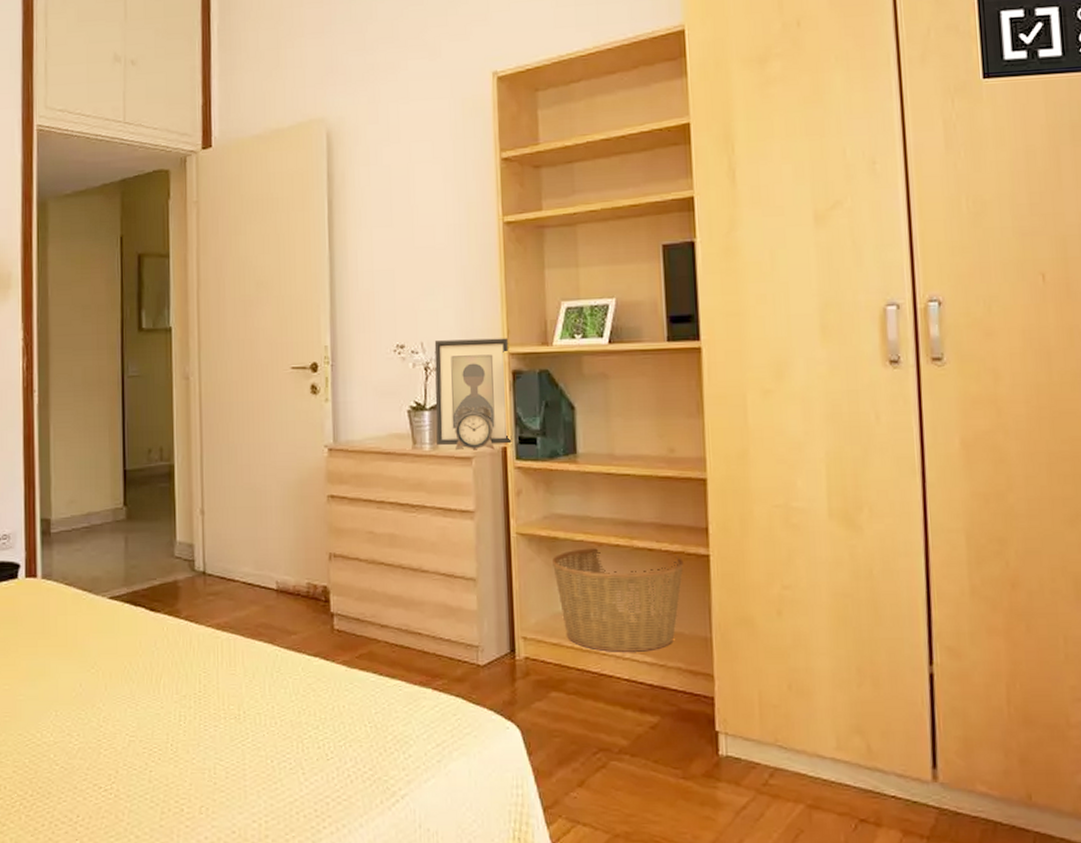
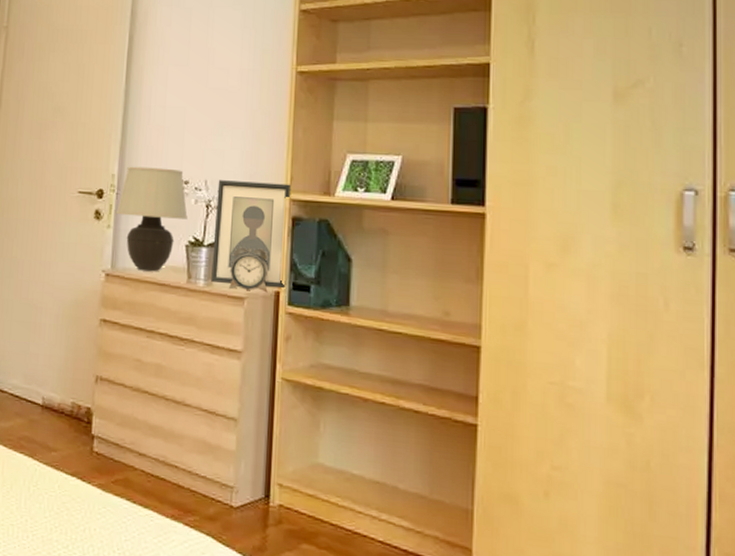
table lamp: none [333,334,407,442] -> present [116,166,188,272]
basket: present [552,548,684,652] -> none [315,402,450,516]

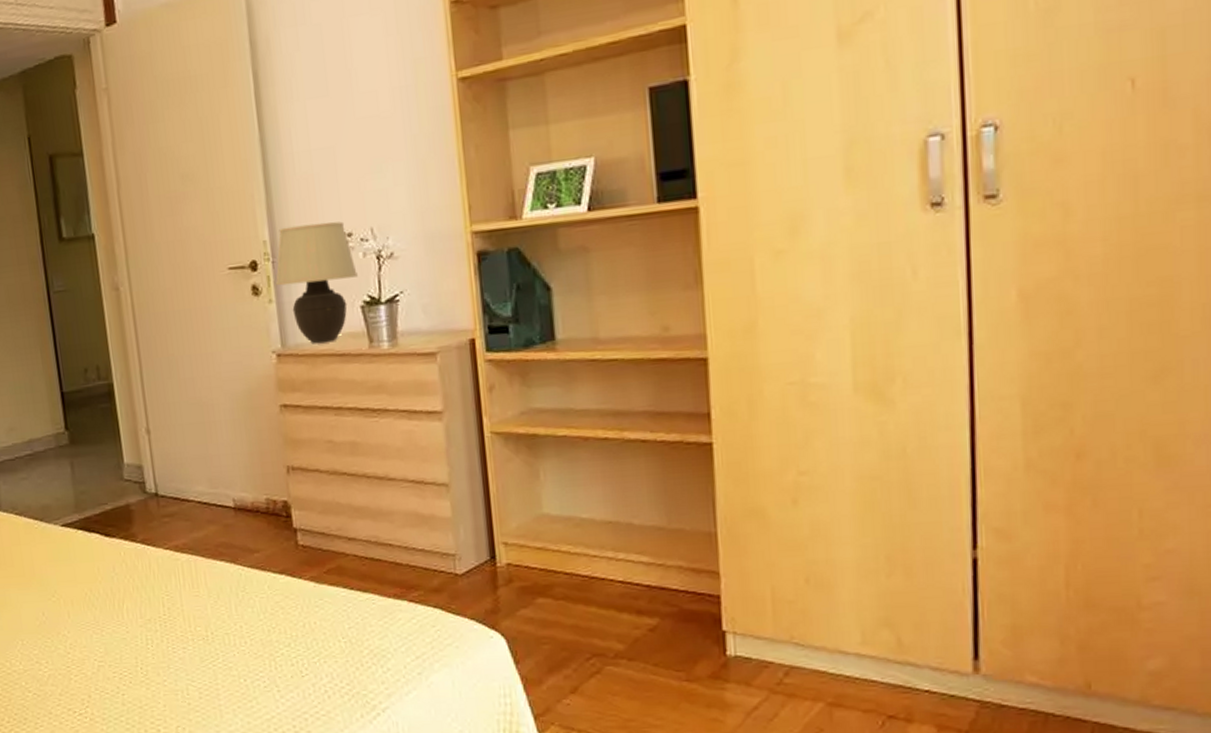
picture frame: present [211,180,292,289] -> none [385,214,481,343]
alarm clock: present [229,247,269,293] -> none [415,294,461,347]

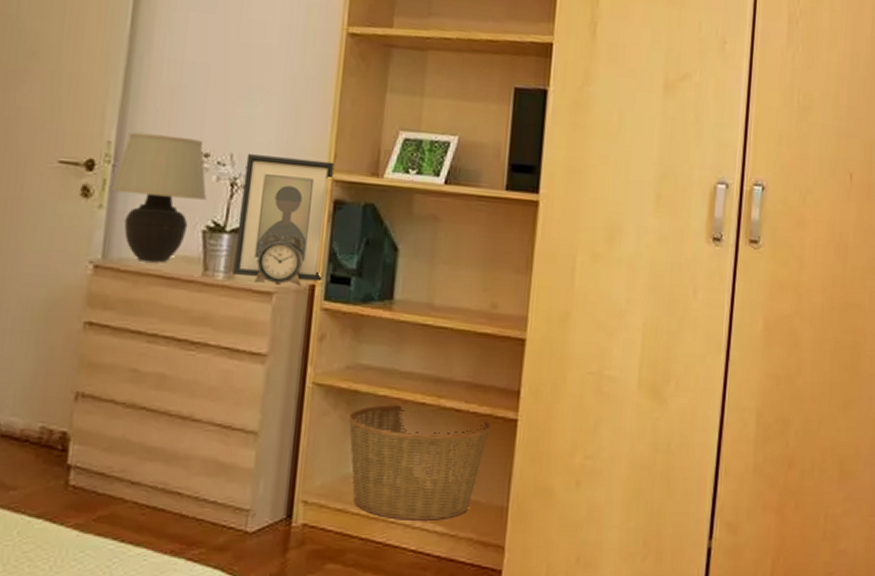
picture frame: none [385,214,481,343] -> present [233,154,335,282]
alarm clock: none [415,294,461,347] -> present [255,233,304,287]
basket: none [532,443,683,553] -> present [349,405,491,521]

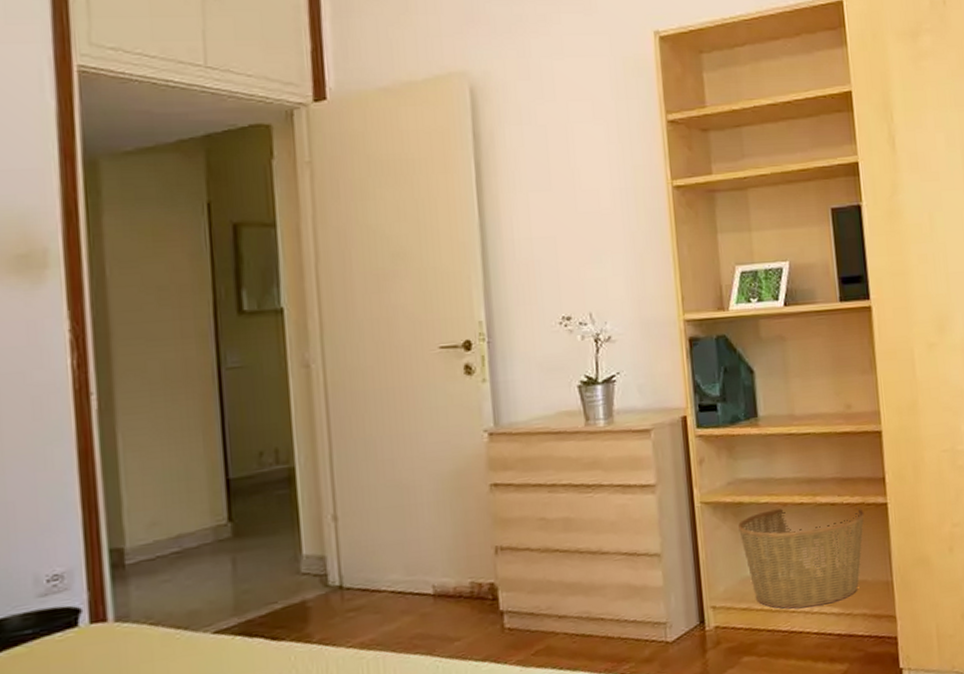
table lamp: present [112,132,207,263] -> none [491,305,576,423]
picture frame: present [233,154,335,282] -> none [604,304,692,421]
alarm clock: present [255,233,304,287] -> none [631,375,674,424]

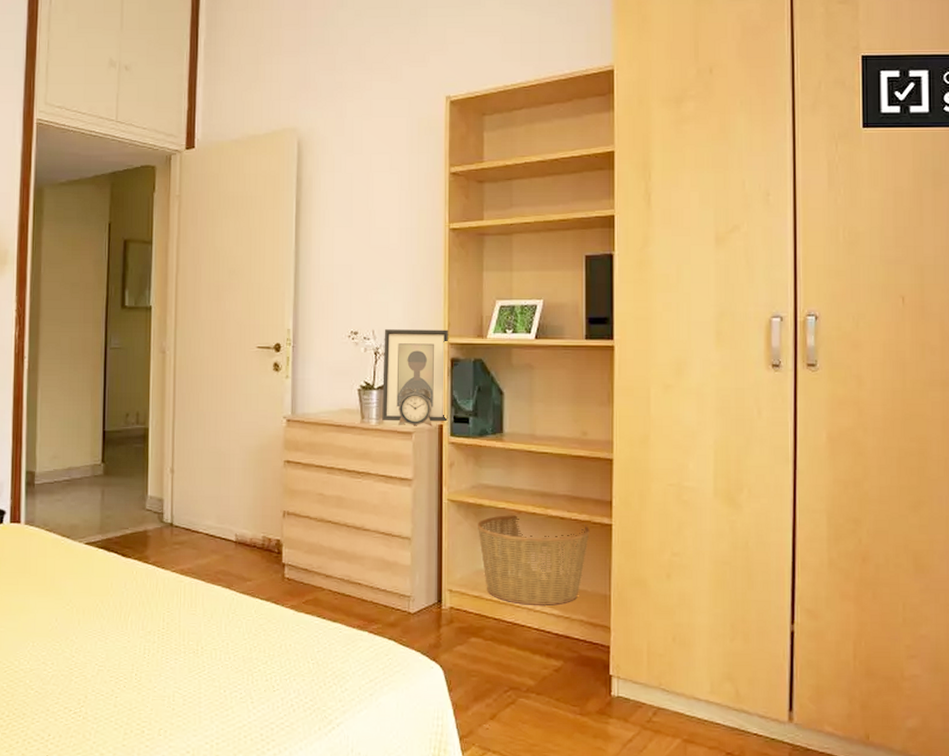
picture frame: none [604,304,692,421] -> present [382,329,449,422]
alarm clock: none [631,375,674,424] -> present [398,388,432,427]

